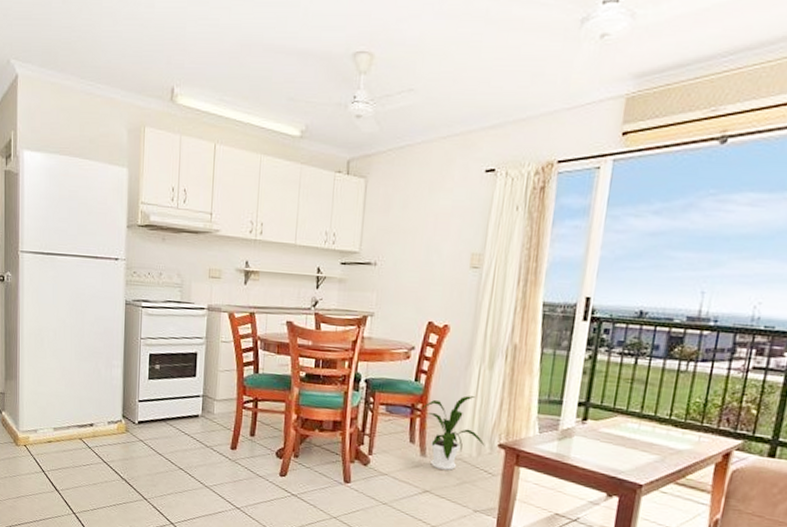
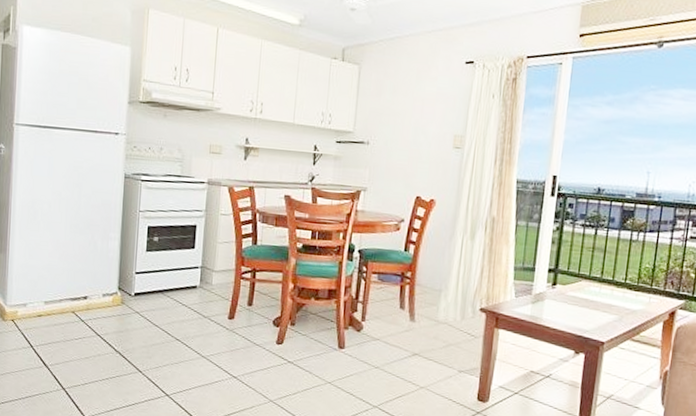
house plant: present [420,396,485,471] -> none [410,264,468,335]

